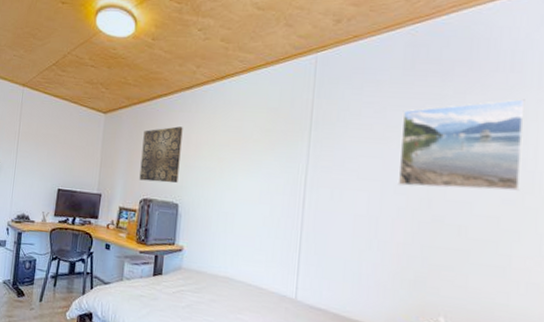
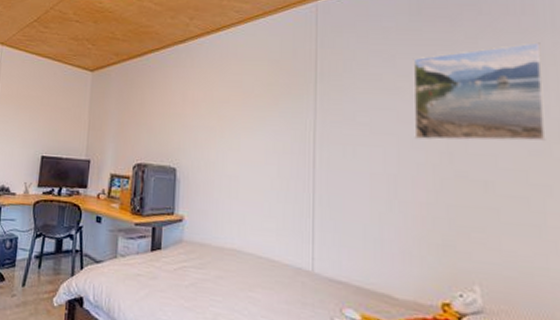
wall art: present [139,126,183,183] -> none [132,83,178,145]

